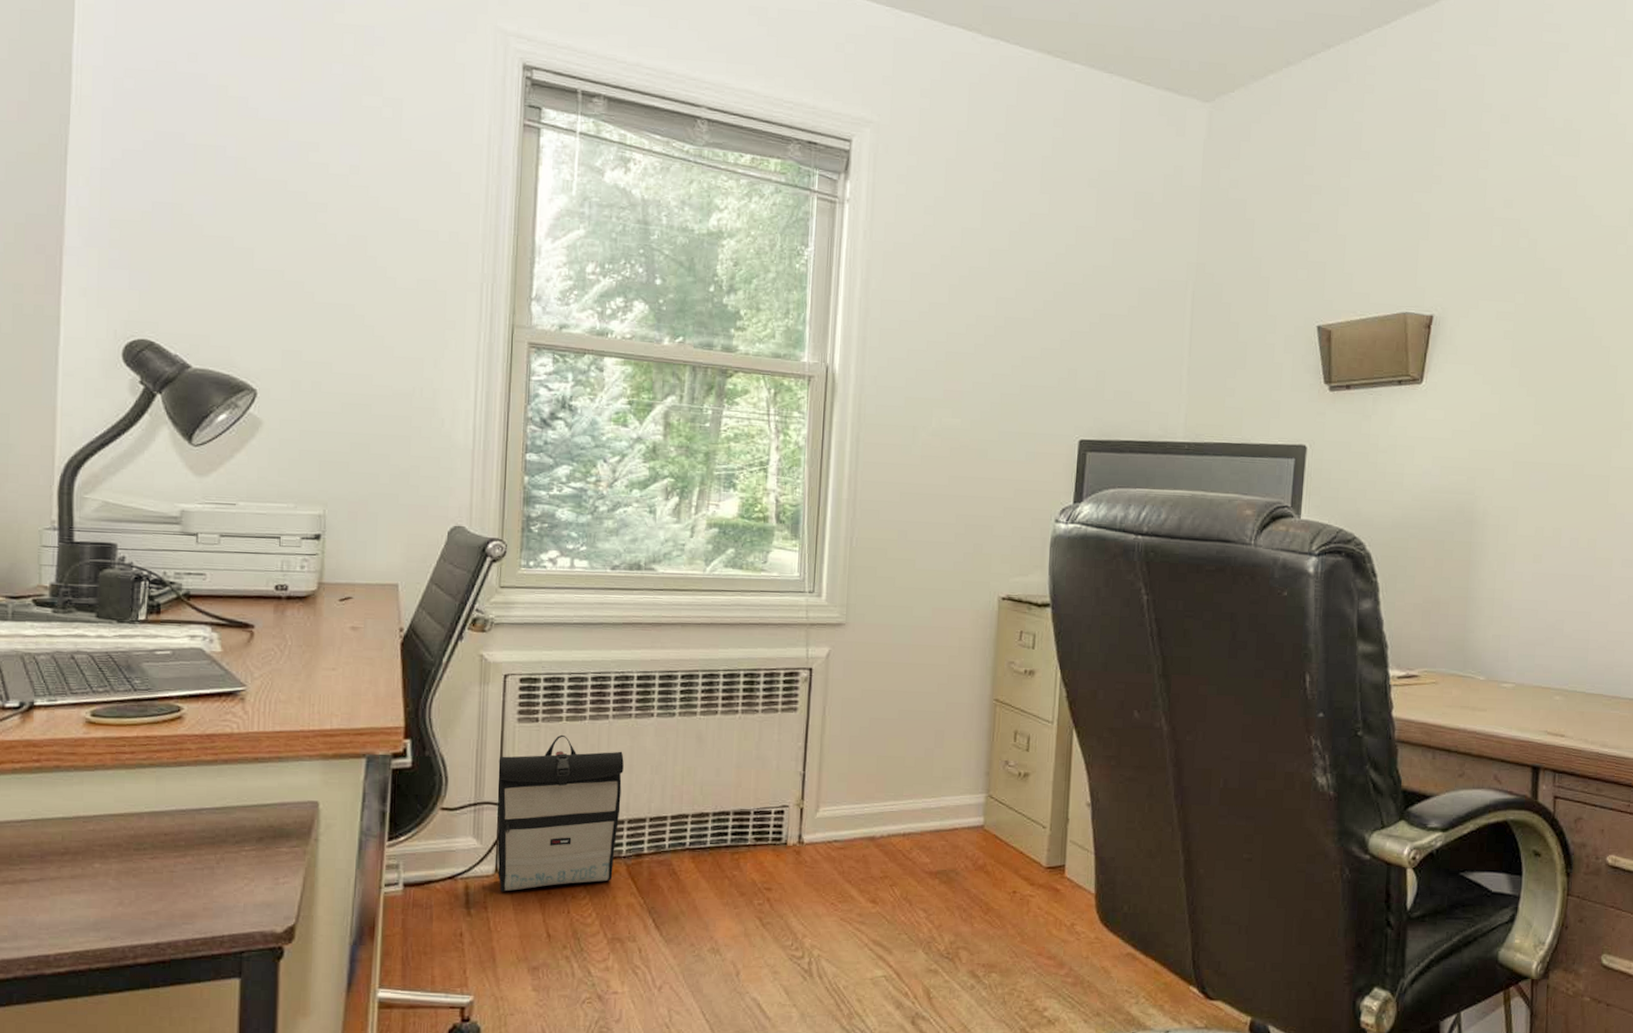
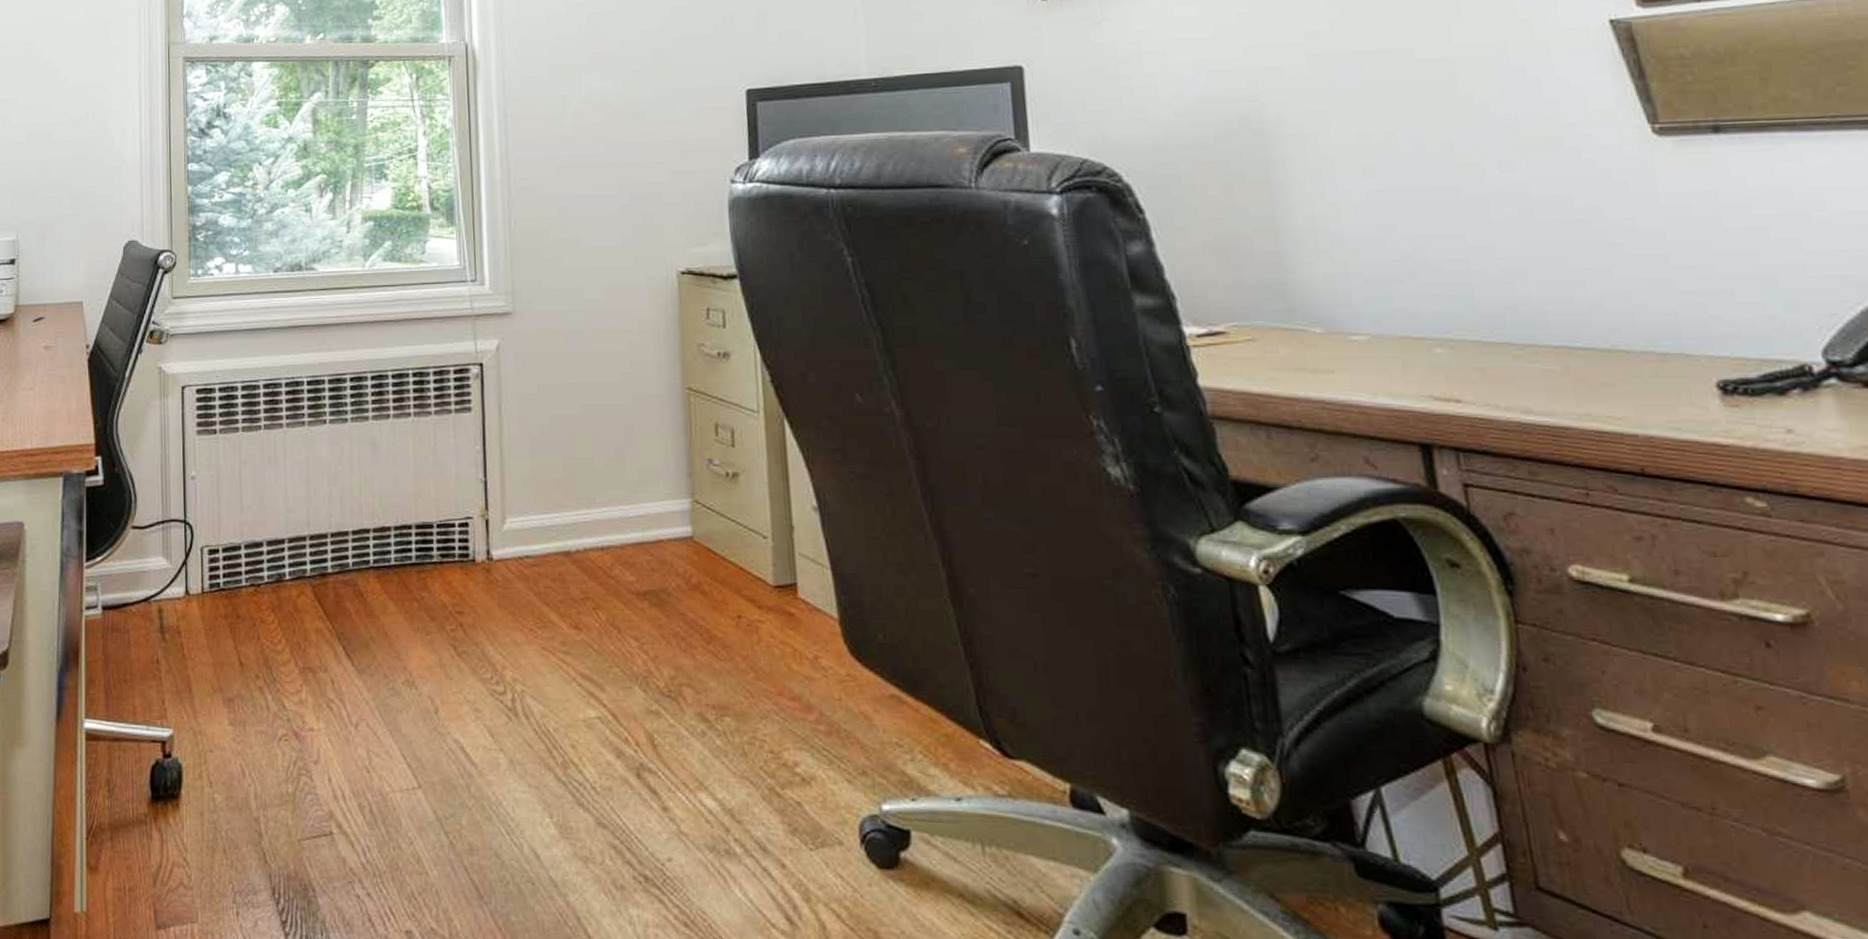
backpack: present [497,734,624,892] -> none [182,446,301,615]

